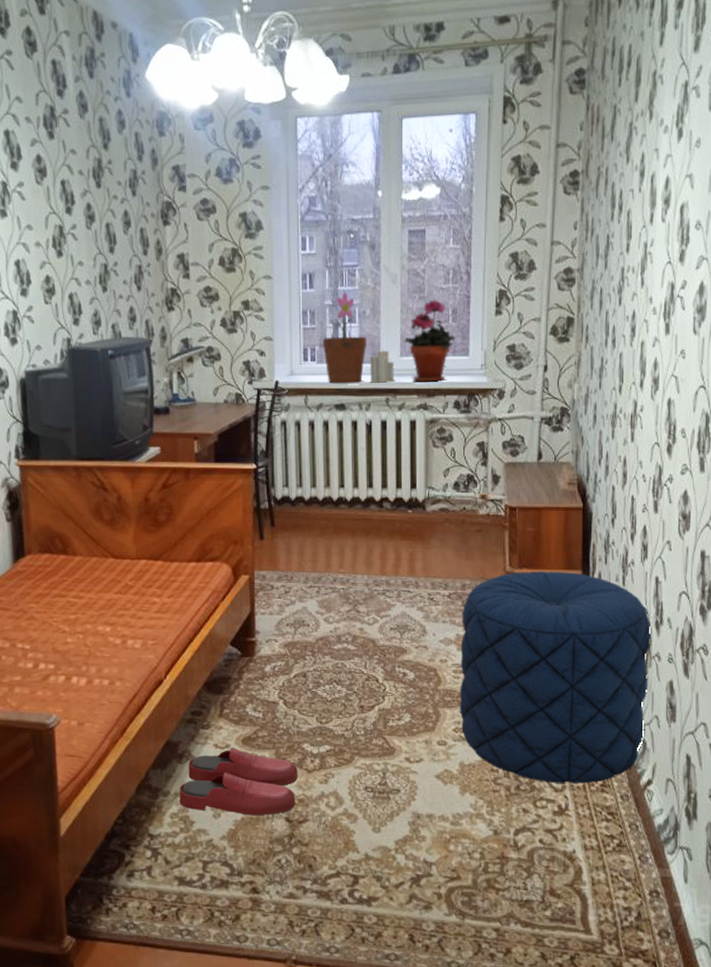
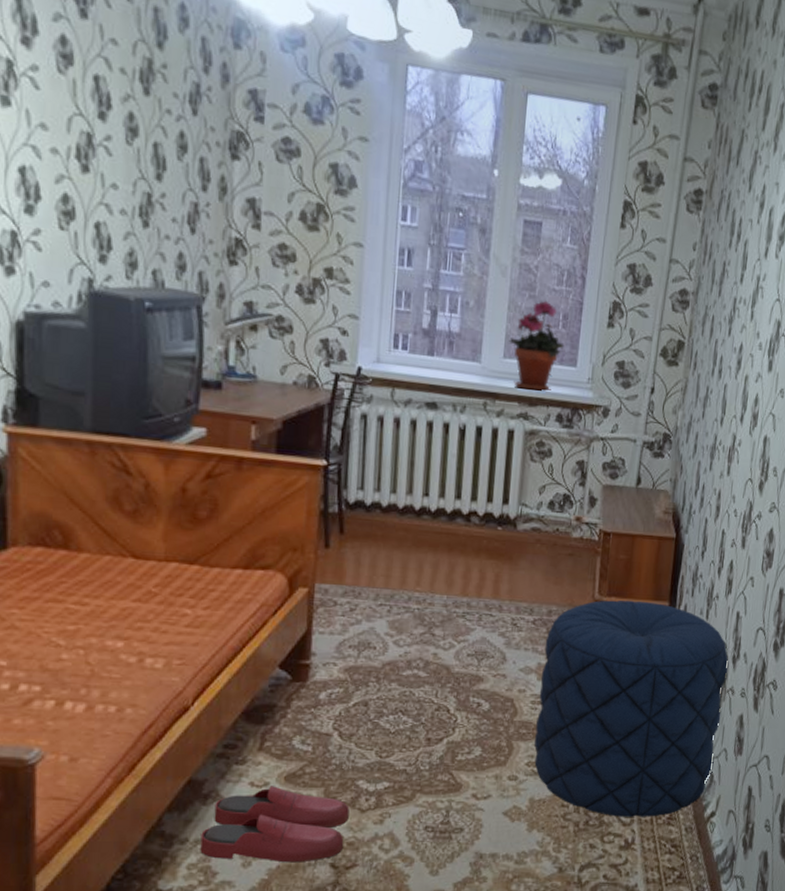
flowerpot: present [323,291,366,385] -> none [417,276,468,382]
candle: present [370,348,395,383] -> none [468,346,496,386]

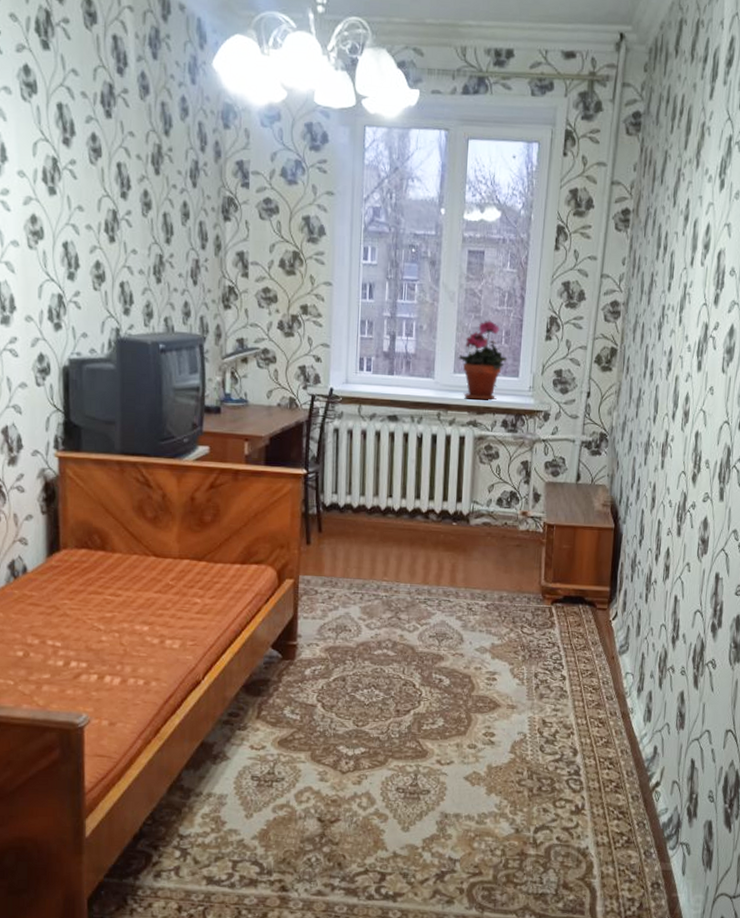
slippers: present [200,786,350,863] -> none [212,749,332,816]
pouf: present [534,600,729,817] -> none [490,586,668,785]

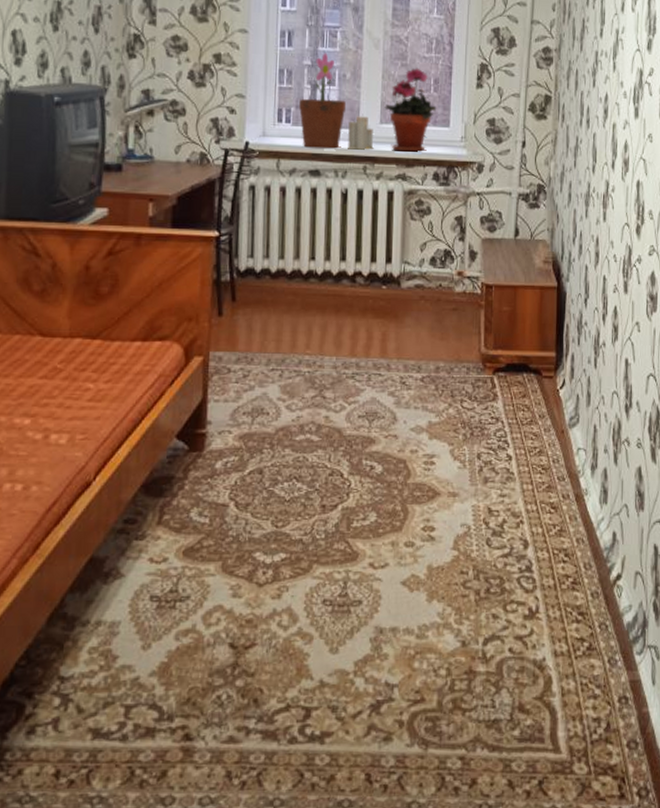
flowerpot: none [379,305,422,397] -> present [299,52,346,150]
candle: none [423,363,448,398] -> present [348,114,374,150]

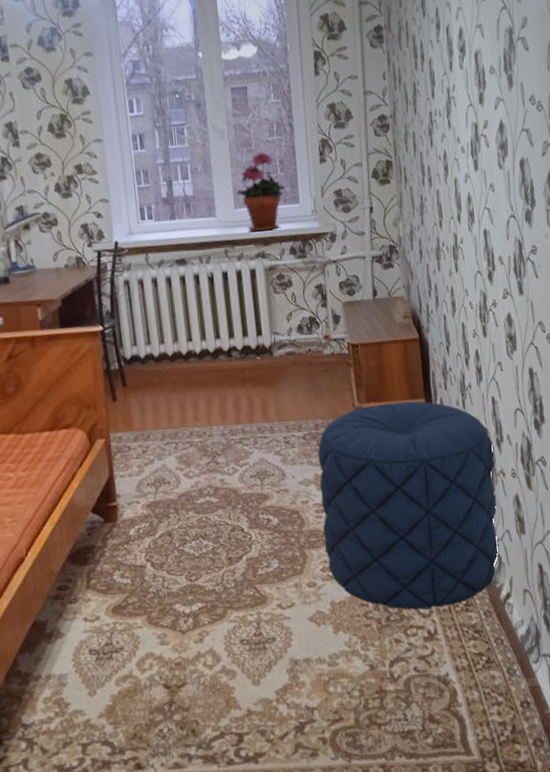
flowerpot: present [299,52,346,150] -> none [158,150,201,241]
candle: present [348,114,374,150] -> none [206,201,232,236]
pouf: none [428,352,622,583] -> present [317,401,500,610]

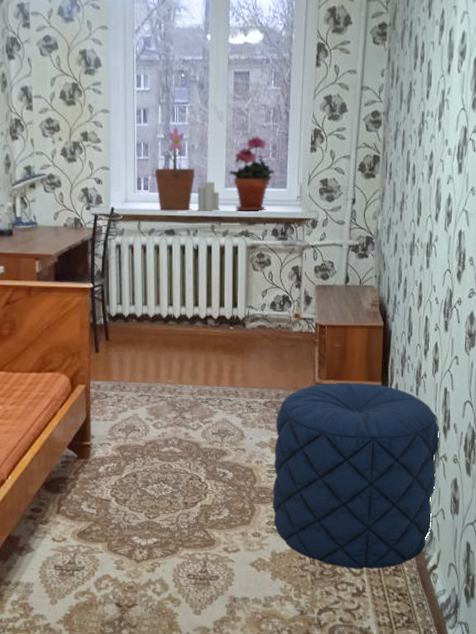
flowerpot: none [158,150,201,241] -> present [155,126,195,212]
candle: none [206,201,232,236] -> present [198,179,220,211]

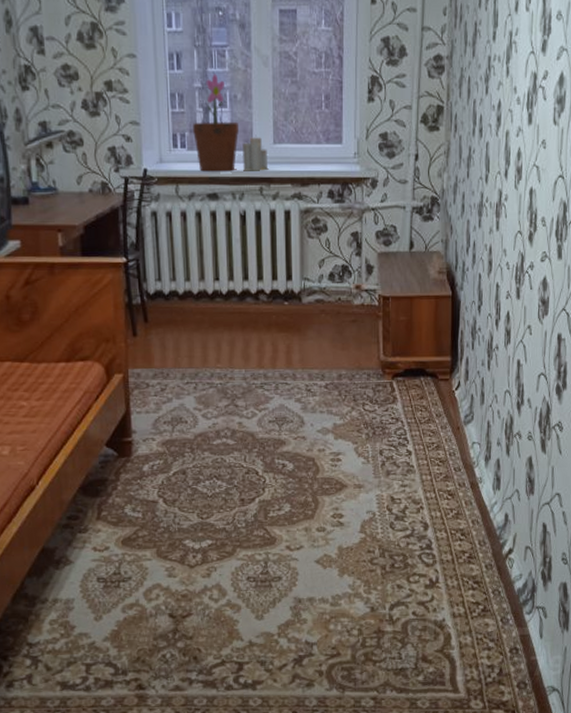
potted plant: present [229,136,275,212] -> none [277,84,329,172]
pouf: present [272,382,440,569] -> none [337,358,514,559]

